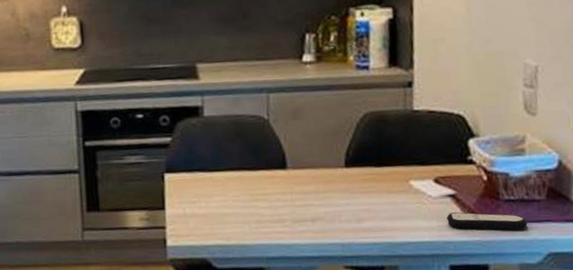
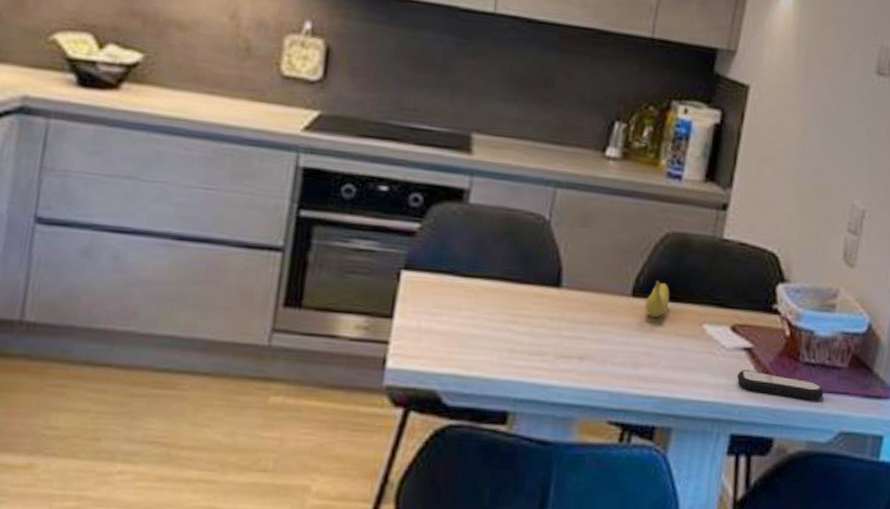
fruit: none [357,151,378,182] -> present [644,280,670,318]

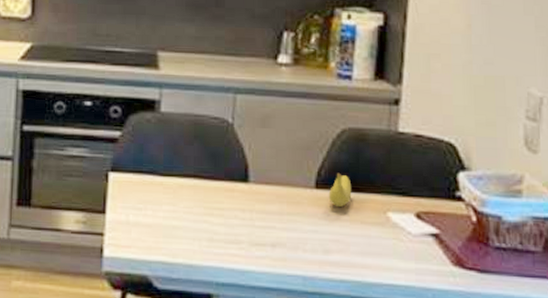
remote control: present [737,370,824,400] -> none [427,255,519,283]

